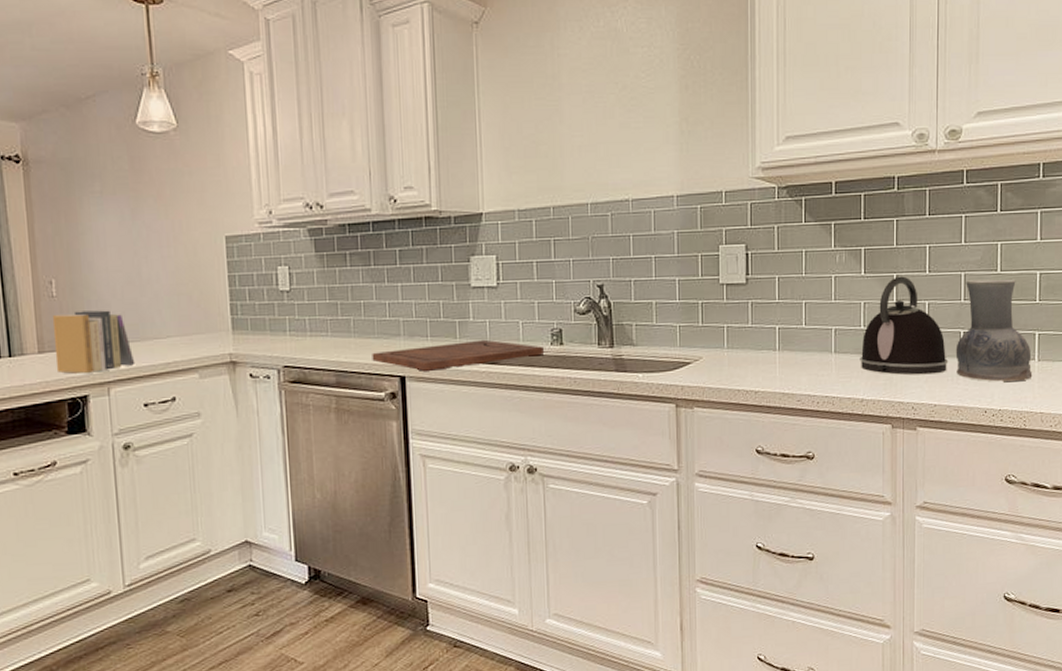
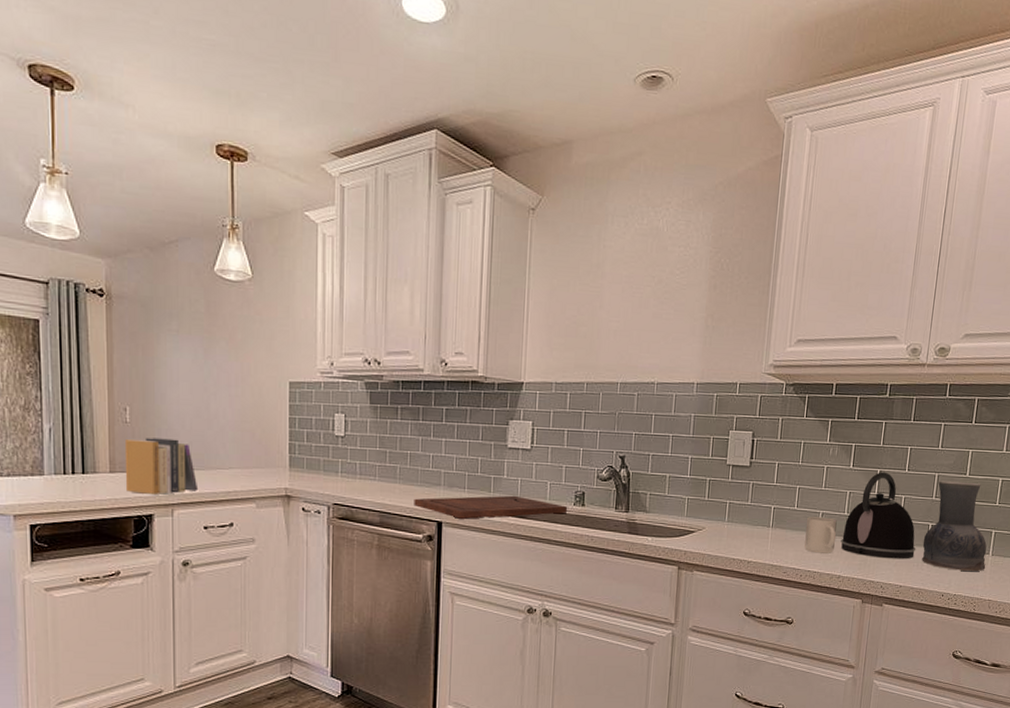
mug: none [817,333,854,376] -> present [804,517,837,554]

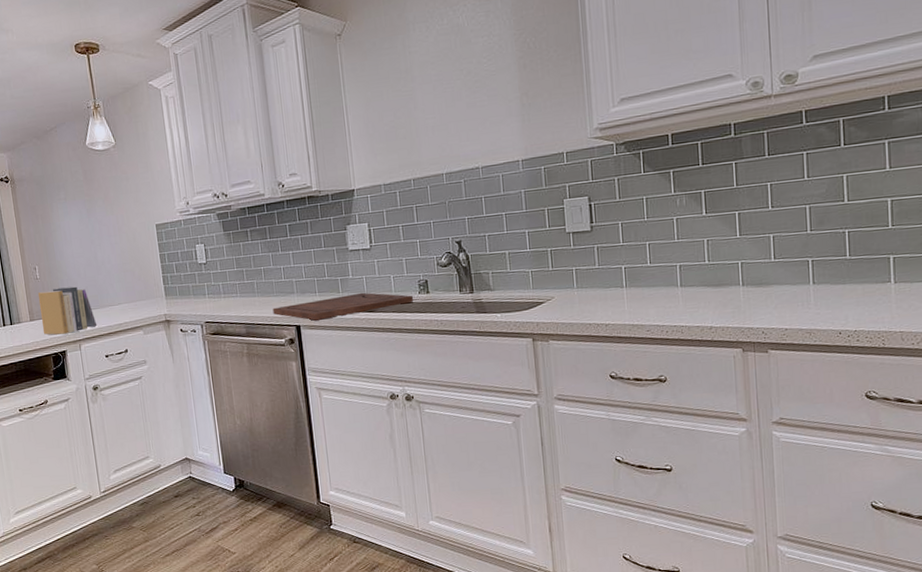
mug: present [804,517,837,554] -> none [662,268,701,307]
kettle: present [841,472,916,559] -> none [706,213,798,303]
vase: present [922,481,987,571] -> none [804,207,889,305]

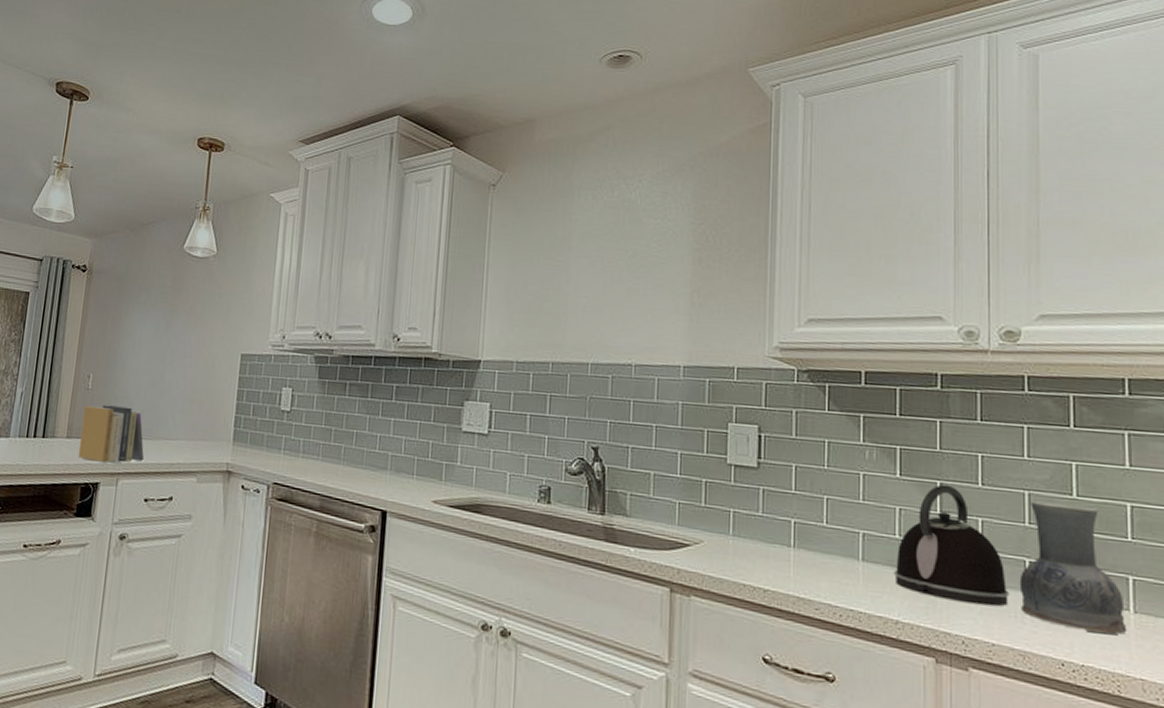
cutting board: present [272,292,414,321] -> none [357,482,531,512]
kettle: none [706,213,798,303] -> present [894,484,1010,607]
vase: none [804,207,889,305] -> present [1019,501,1127,635]

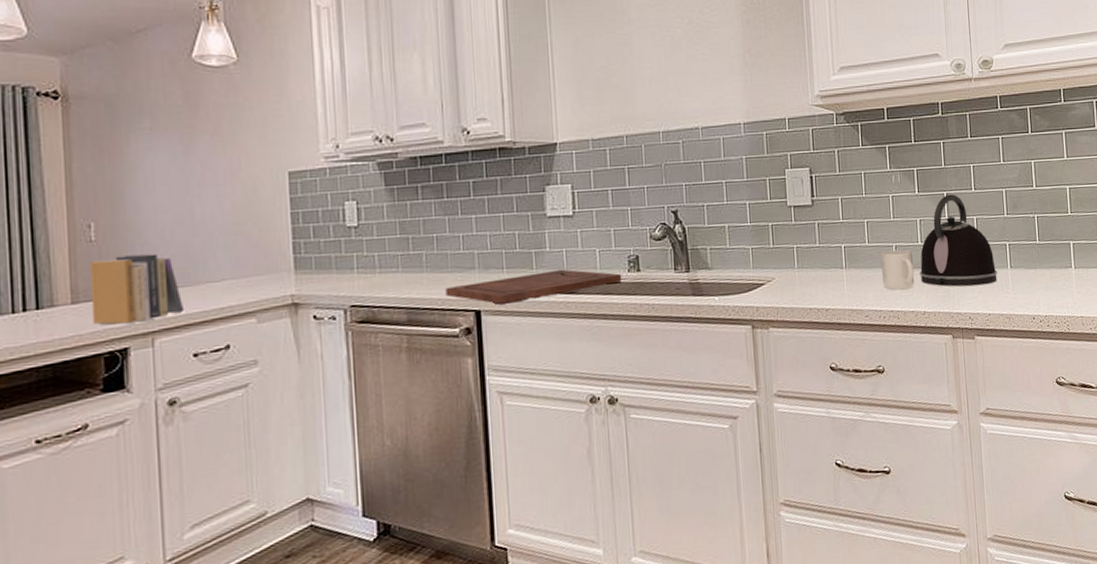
cutting board: none [357,482,531,512] -> present [445,269,622,304]
mug: none [841,537,887,589] -> present [880,249,915,291]
vase: present [1019,501,1127,635] -> none [1003,193,1071,290]

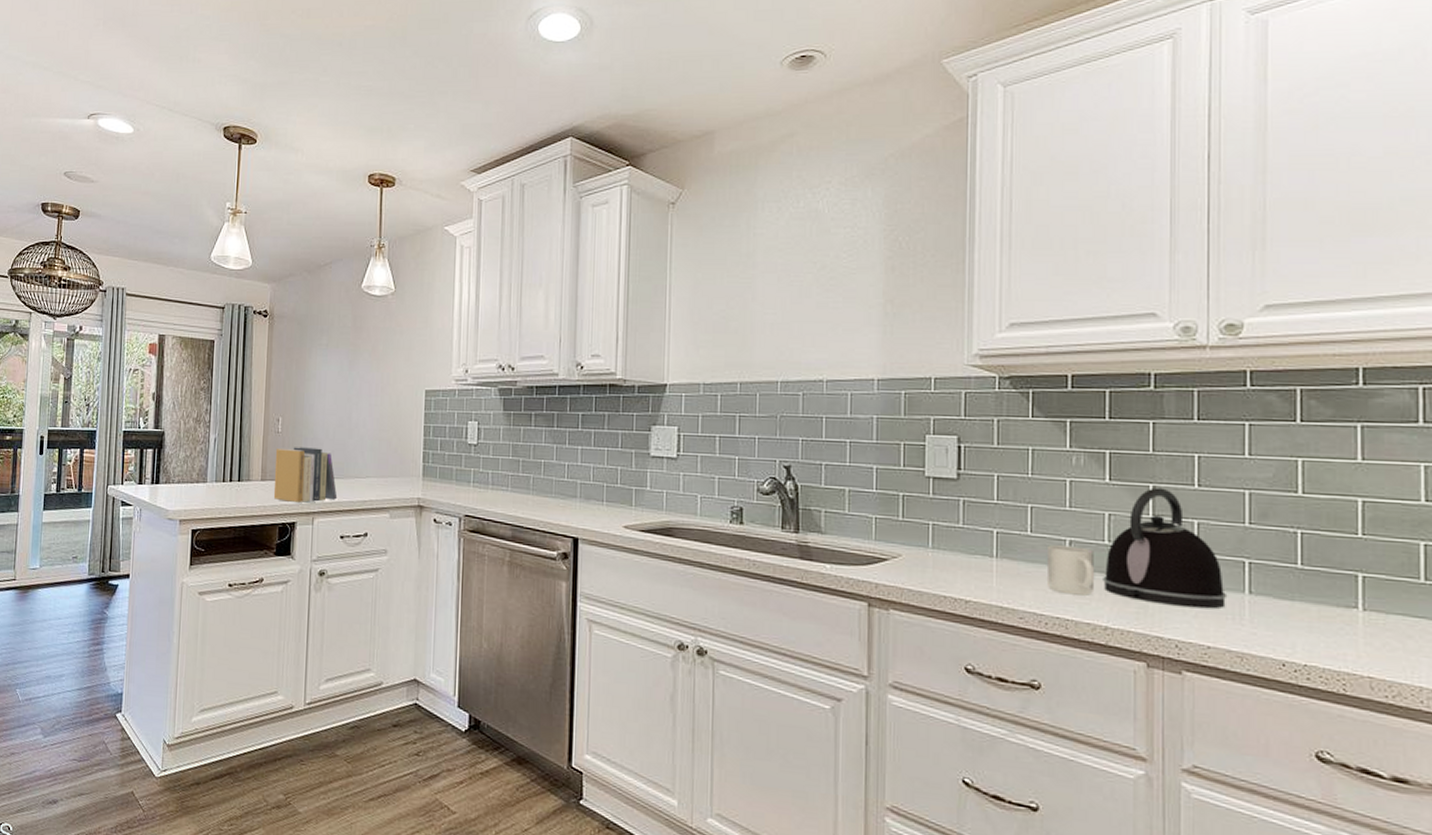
cutting board: present [445,269,622,304] -> none [547,509,723,536]

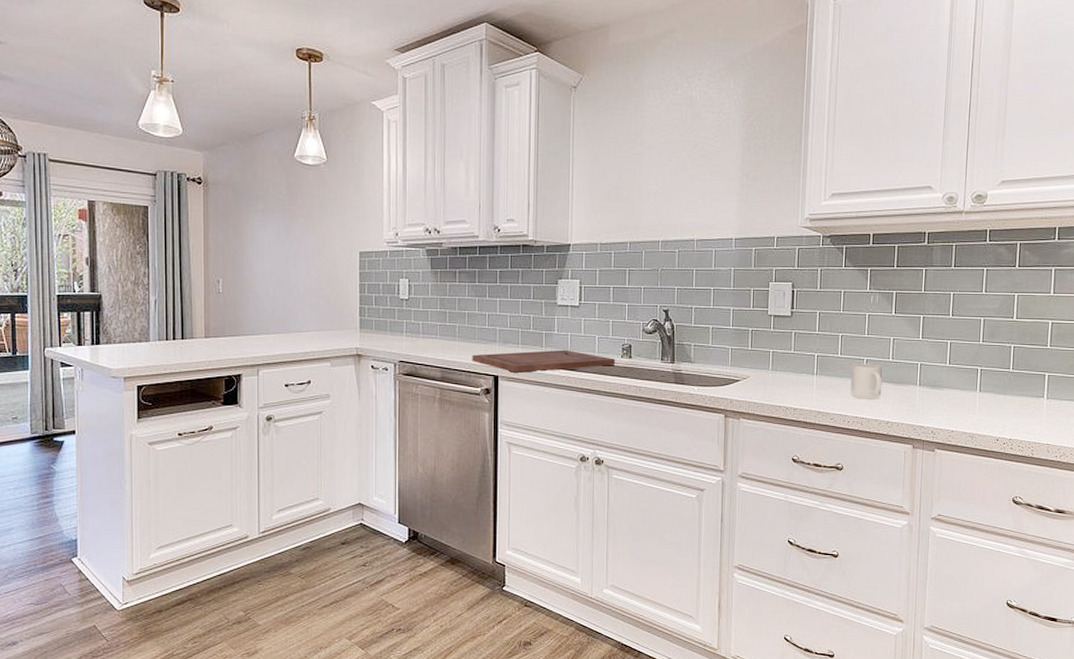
books: present [273,447,338,503] -> none [217,306,281,356]
cutting board: none [547,509,723,536] -> present [472,349,616,373]
kettle: present [1103,487,1228,610] -> none [887,318,966,404]

